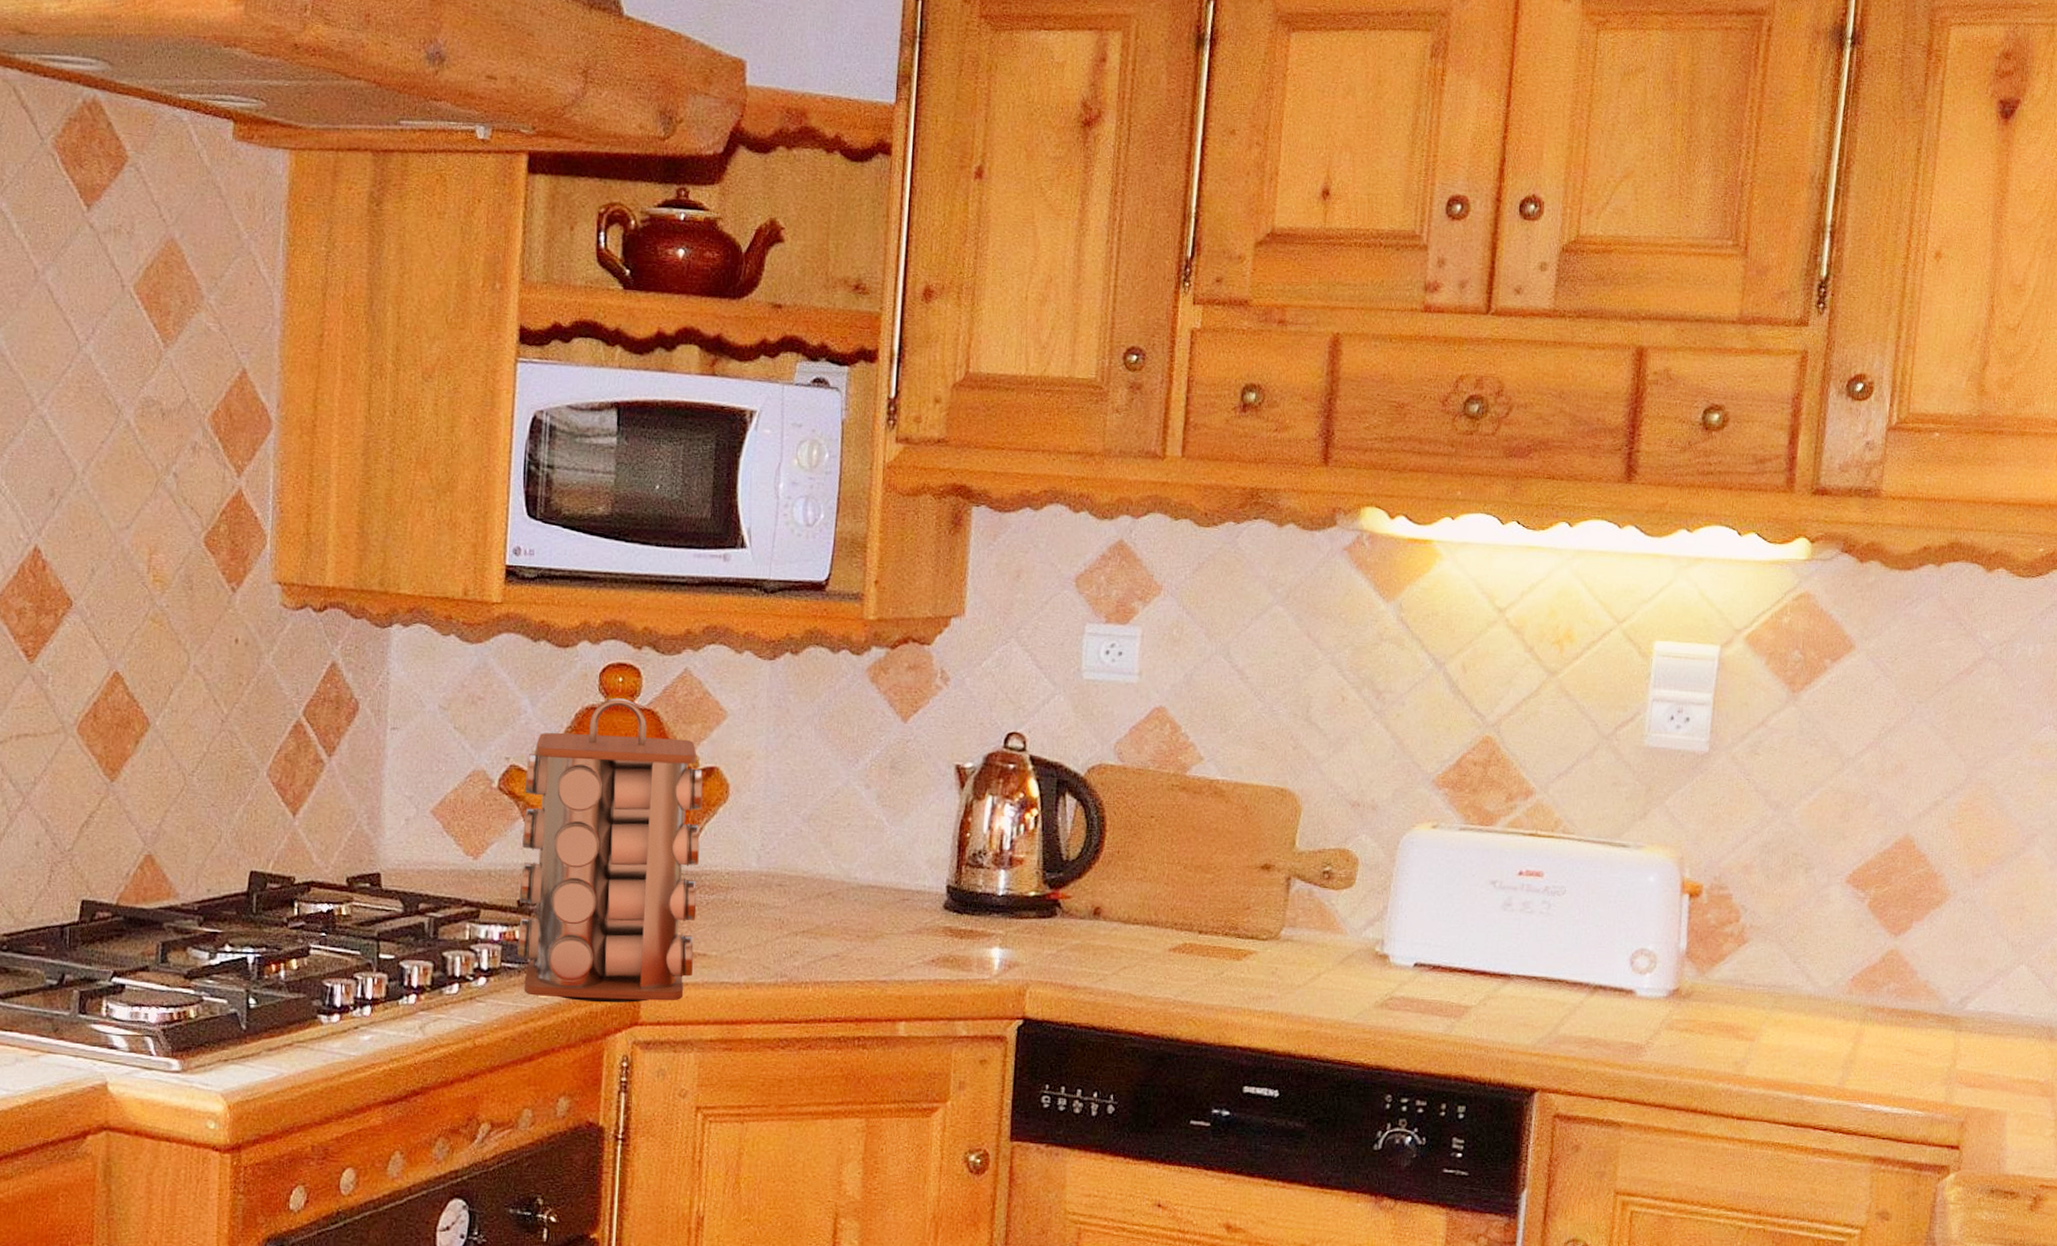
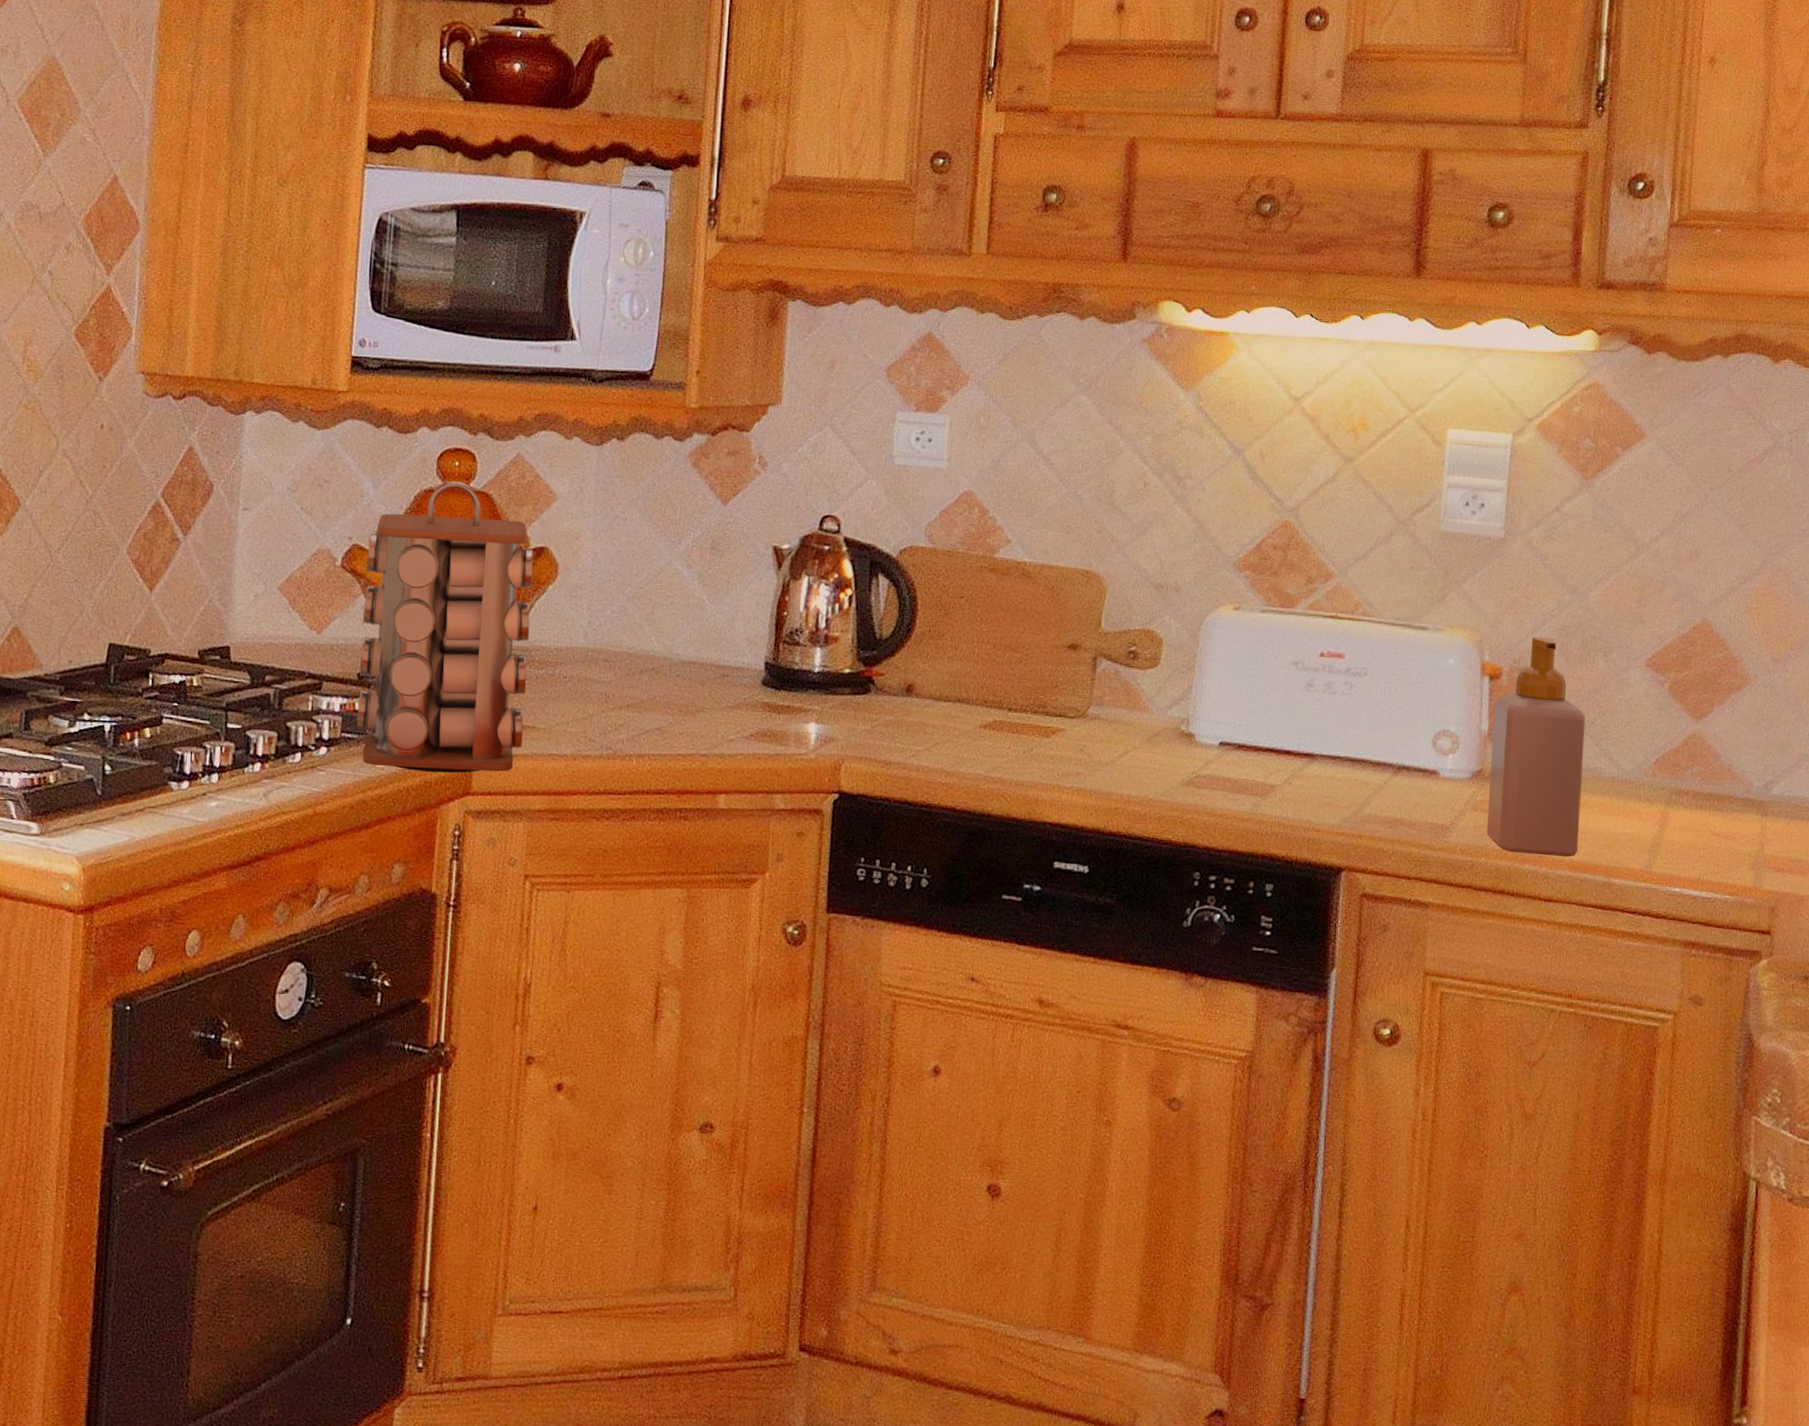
soap bottle: none [1681,853,1784,1076] -> present [1487,637,1585,858]

